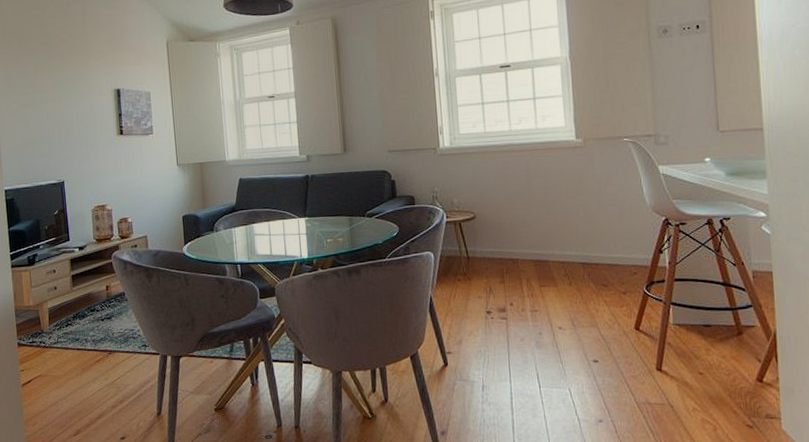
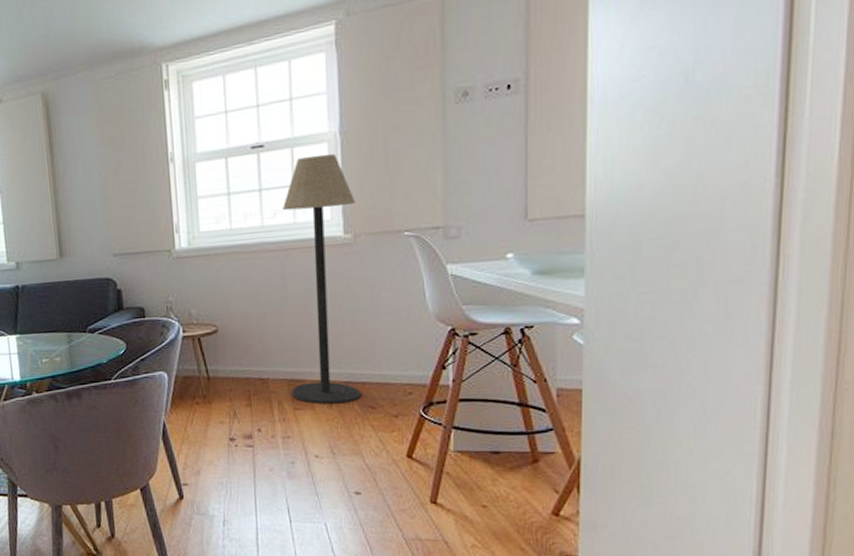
floor lamp: none [526,74,595,282] -> present [283,154,361,405]

